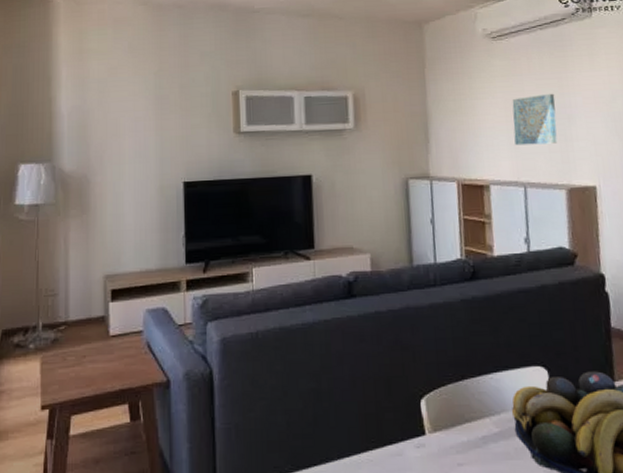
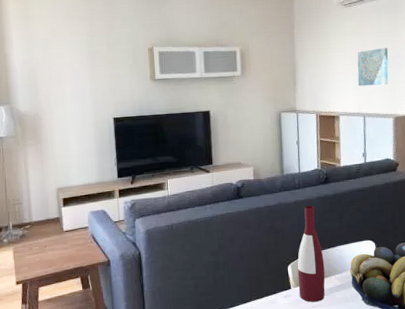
wine bottle: none [434,310,476,457] -> present [297,205,325,302]

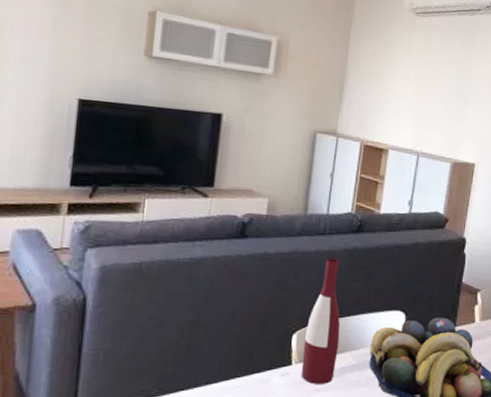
wall art: present [357,47,389,87] -> none [417,74,459,121]

